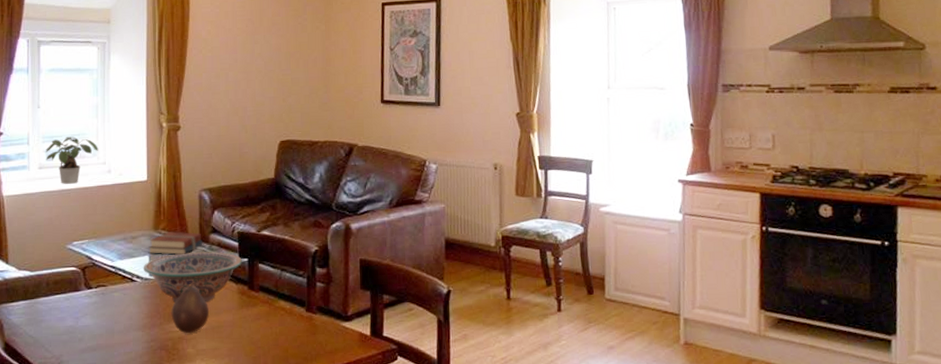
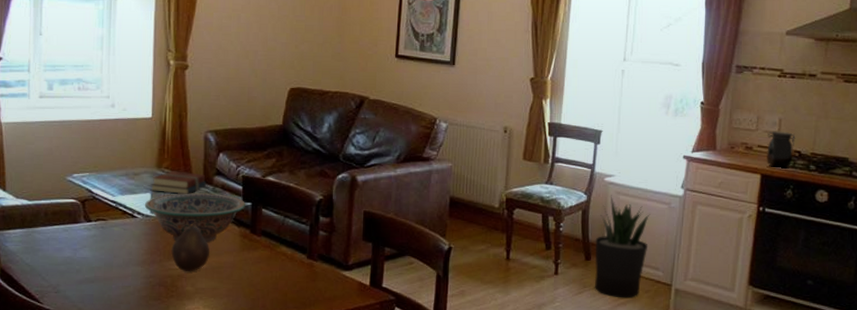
potted plant: present [46,136,98,185] -> none [47,67,102,117]
planter: none [596,225,651,331] -> present [594,195,650,297]
jar: none [761,147,792,185] -> present [767,131,796,169]

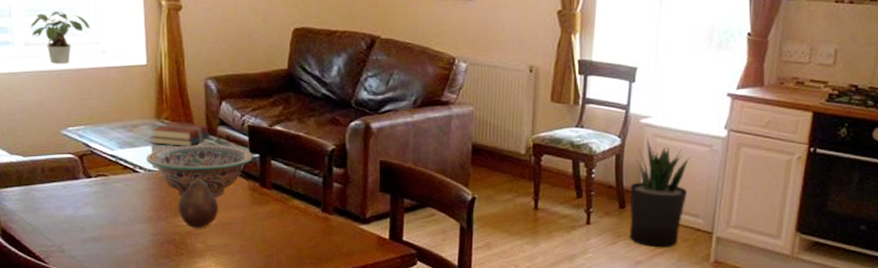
potted plant: none [47,67,102,117] -> present [31,11,90,65]
jar: present [767,131,796,169] -> none [819,63,853,105]

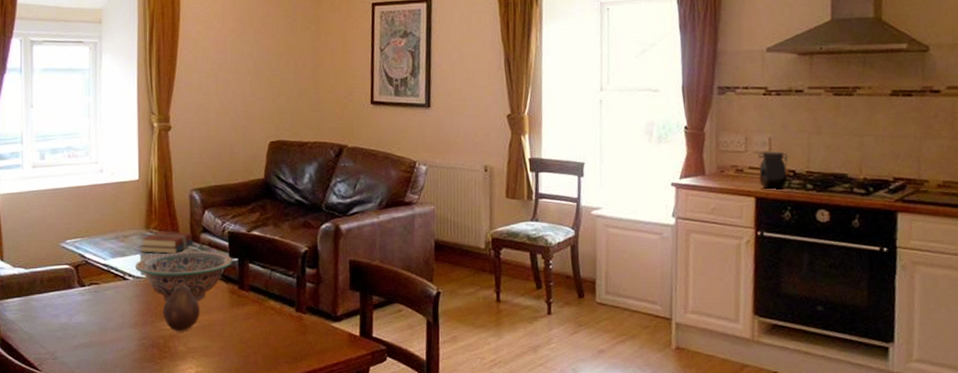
potted plant: present [31,11,90,65] -> none [39,136,91,184]
planter: present [629,138,690,247] -> none [587,228,643,335]
jar: none [819,63,853,105] -> present [757,150,788,190]

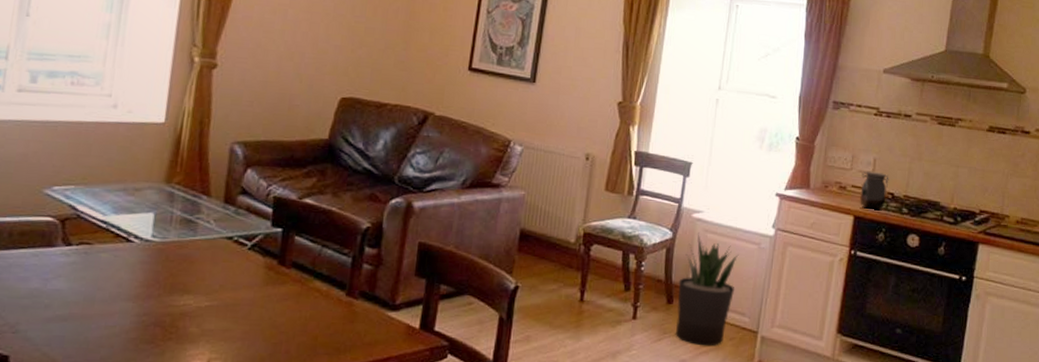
decorative bowl: present [135,251,233,301] -> none [144,214,276,275]
books: present [140,231,194,254] -> none [154,187,228,216]
fruit: present [163,283,201,331] -> none [173,252,225,309]
planter: none [587,228,643,335] -> present [675,232,739,345]

